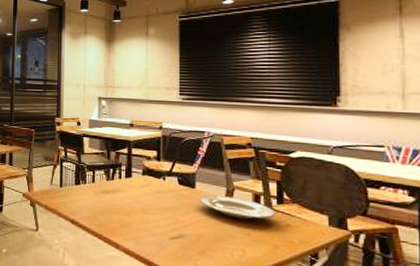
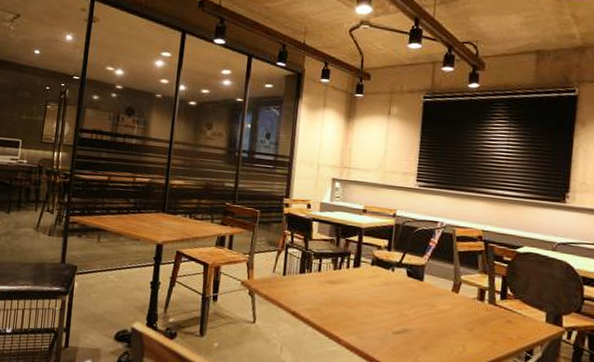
plate: present [199,195,277,220] -> none [426,288,499,315]

